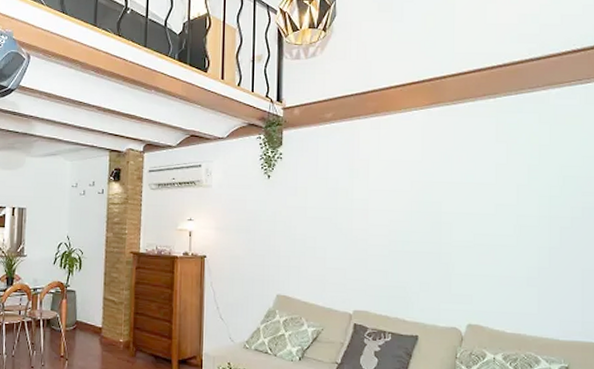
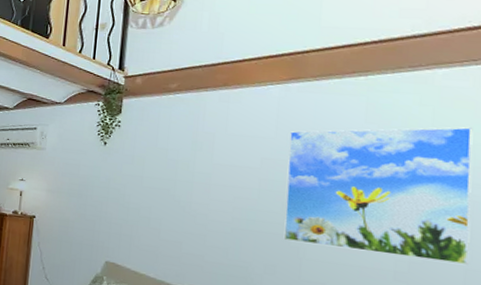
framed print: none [434,141,585,266] -> present [283,127,473,266]

